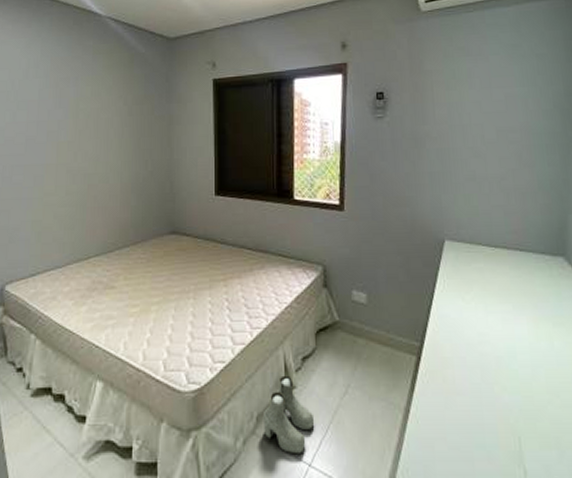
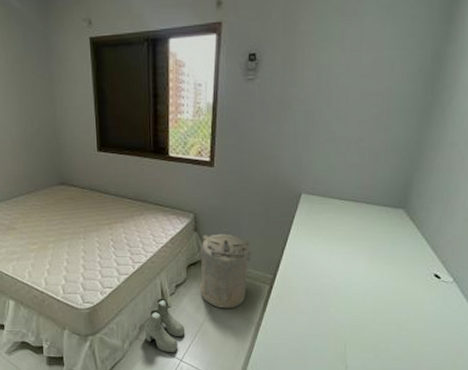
laundry hamper: none [331,290,393,389] -> present [200,233,252,309]

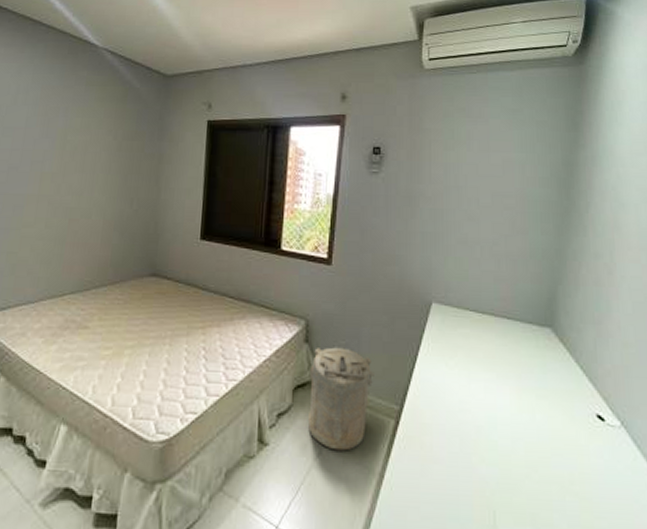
boots: present [144,298,185,353] -> none [231,431,286,515]

